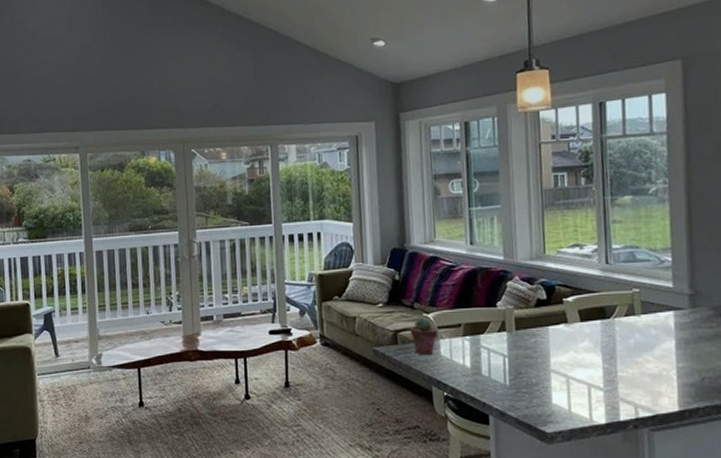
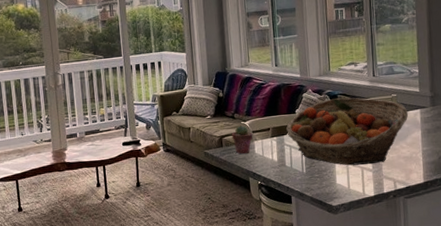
fruit basket: none [482,289,657,381] -> present [285,97,409,166]

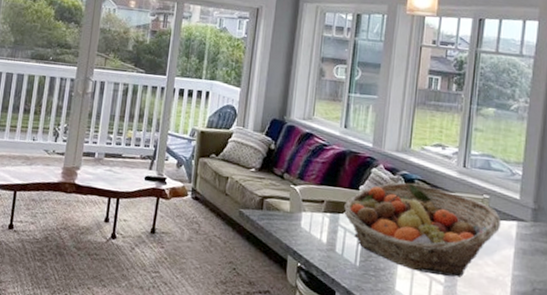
potted succulent: present [231,125,253,154] -> none [275,189,302,225]

